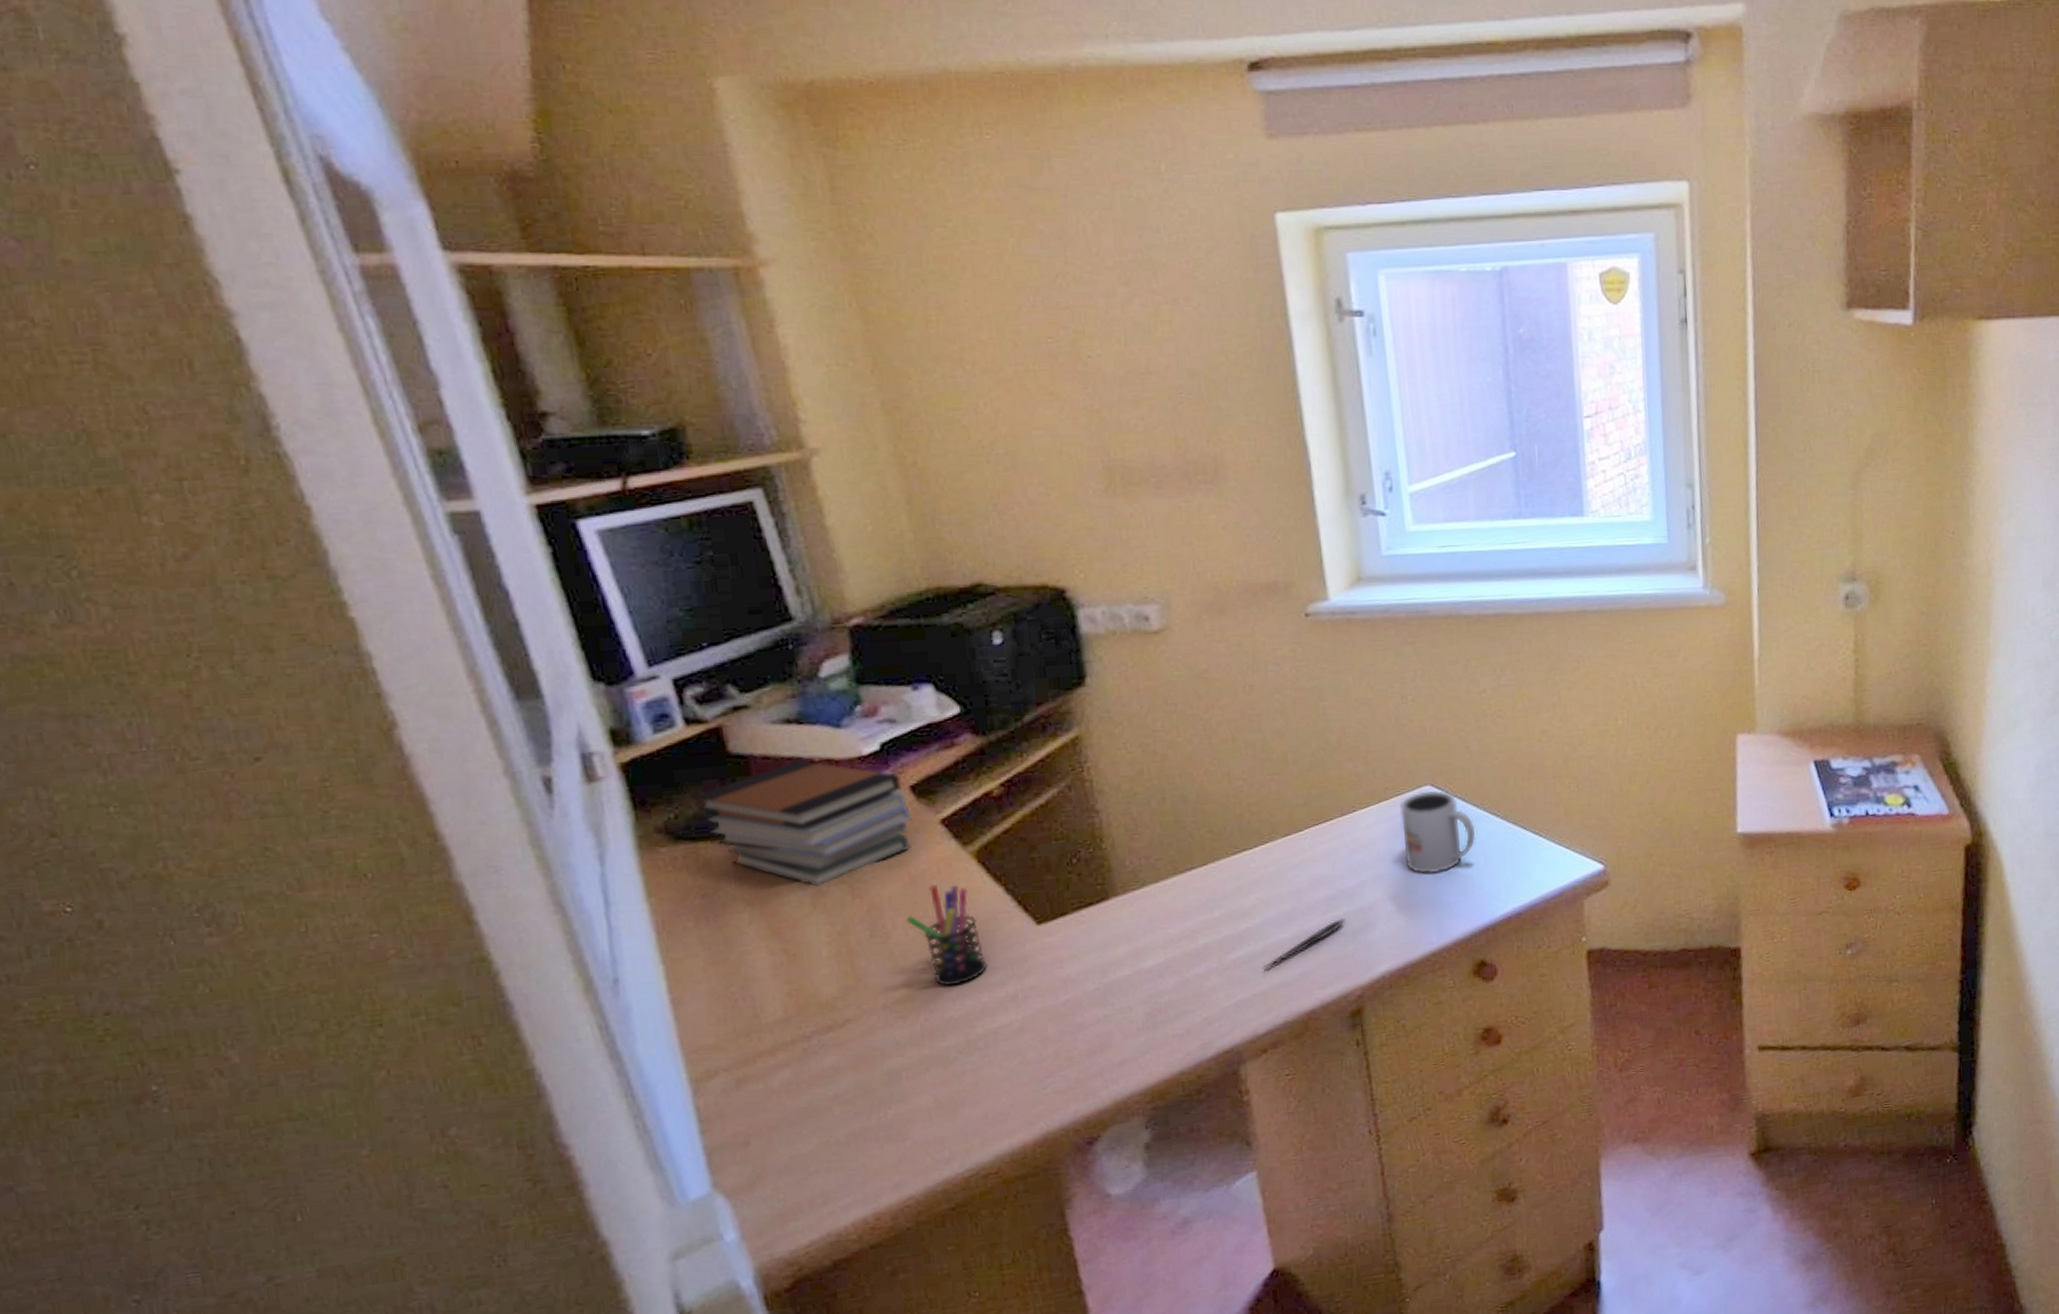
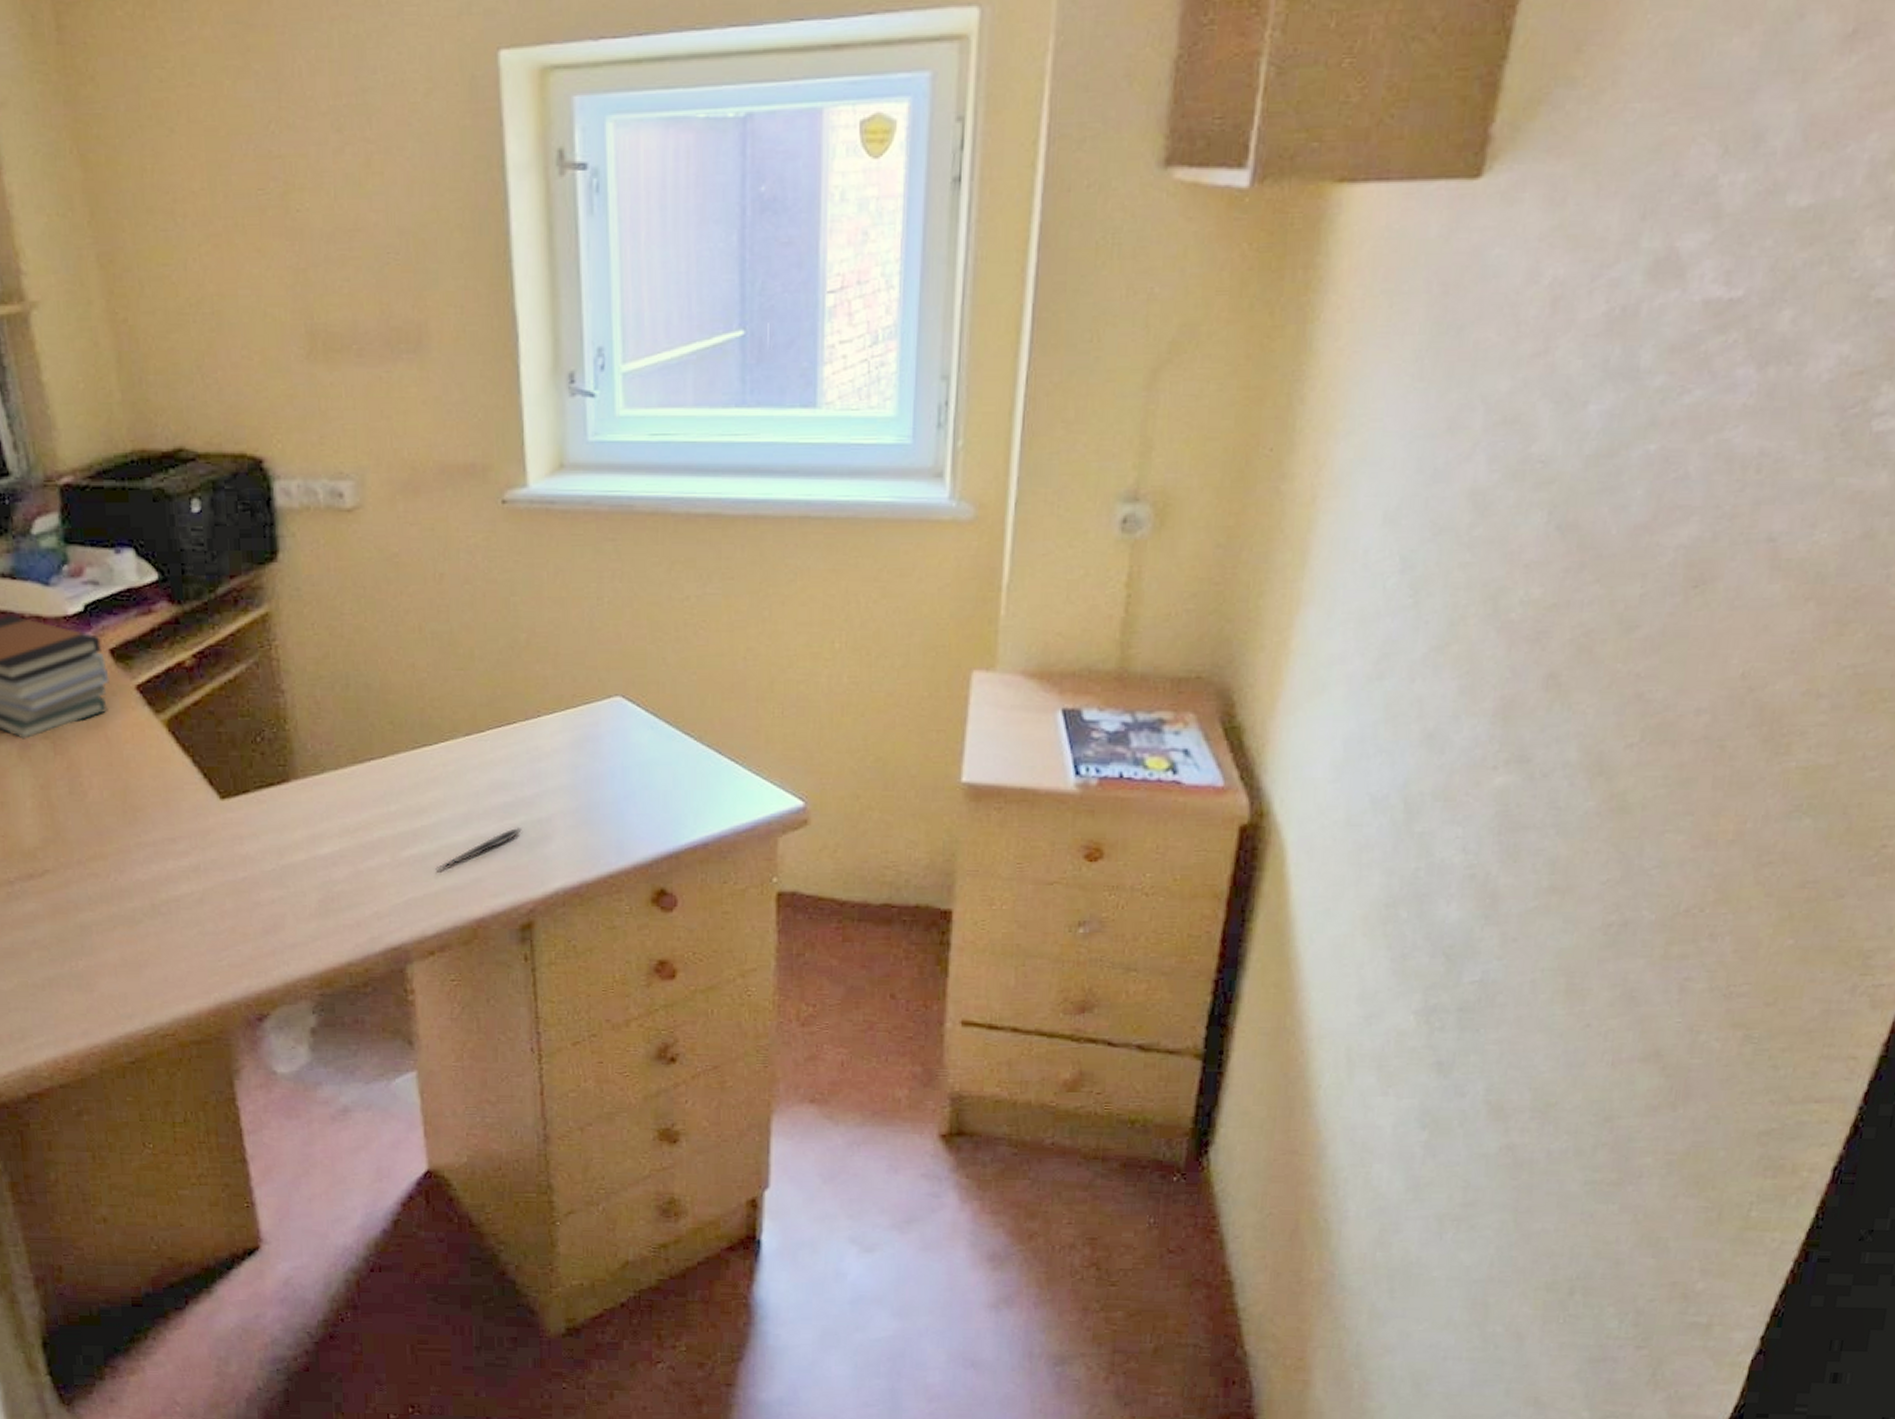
pen holder: present [906,885,987,987] -> none [101,749,173,850]
mug: present [1400,790,1476,874] -> none [588,702,666,791]

